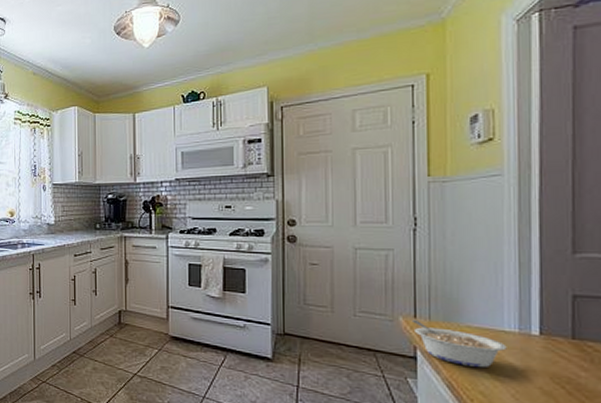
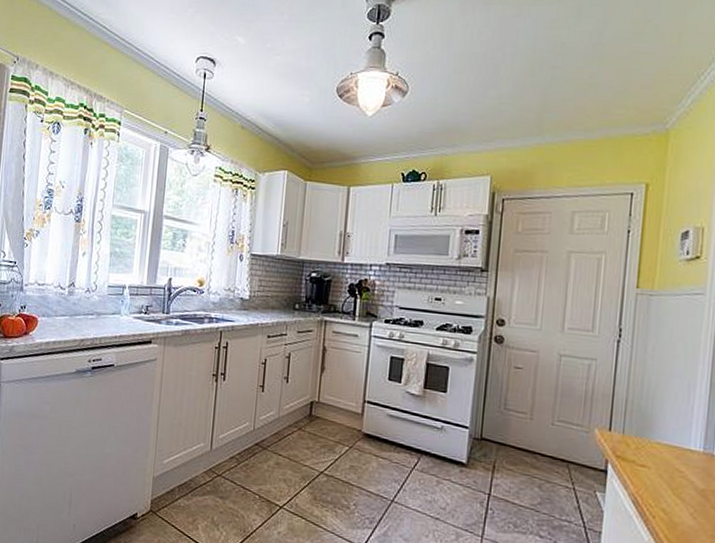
legume: present [411,319,507,368] -> none [606,432,691,485]

